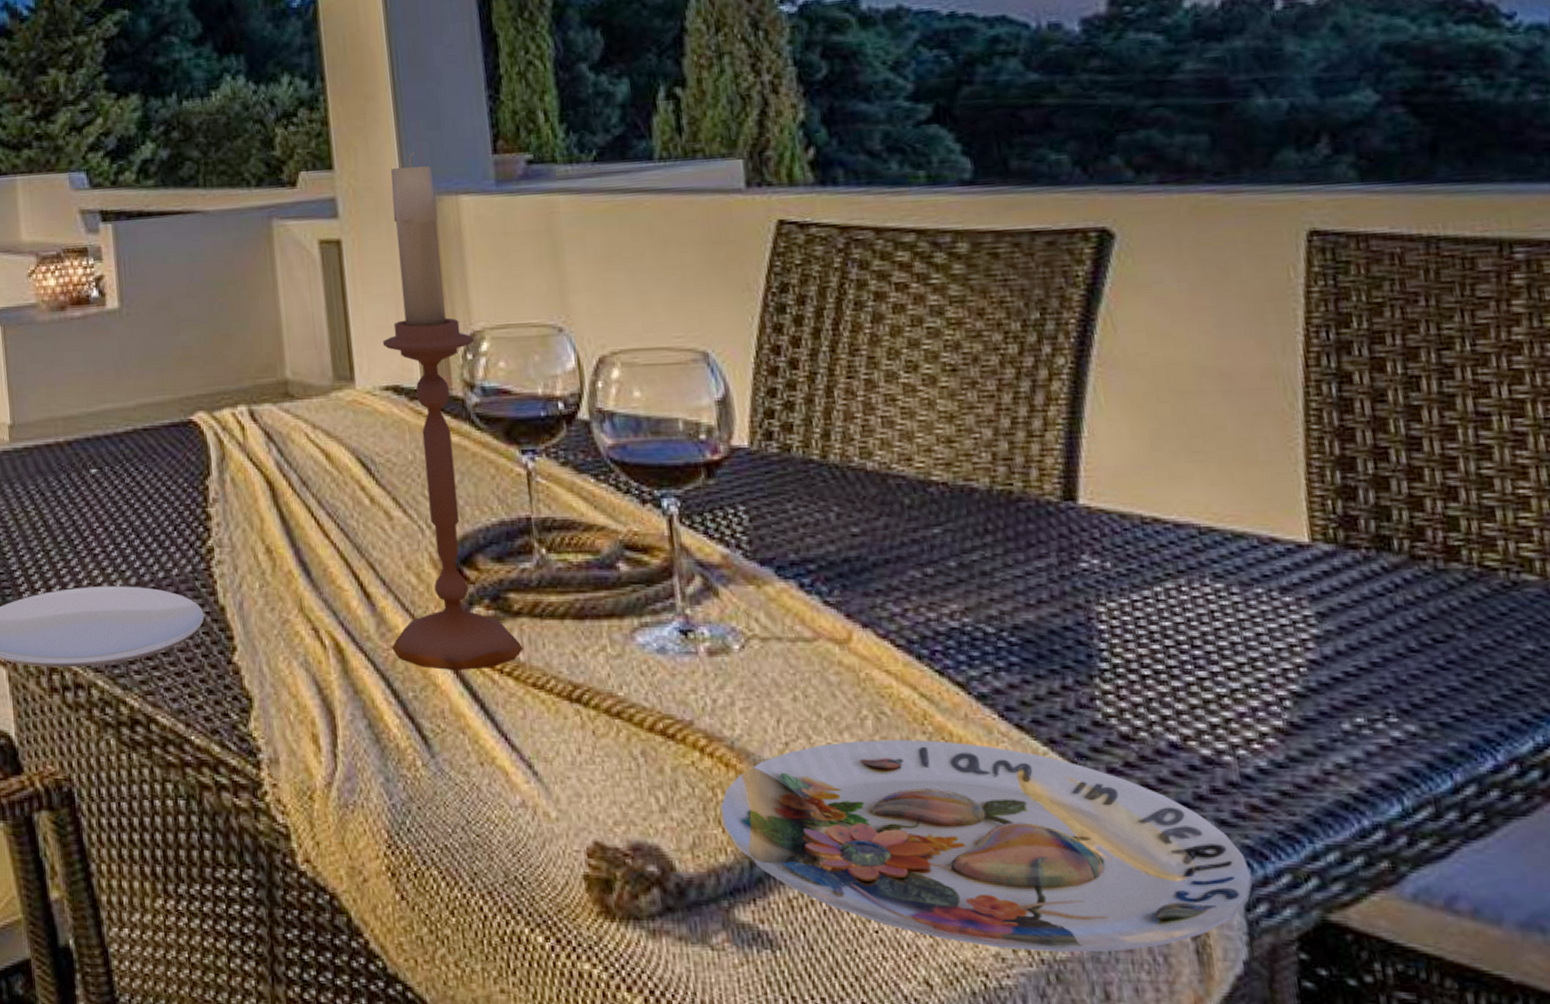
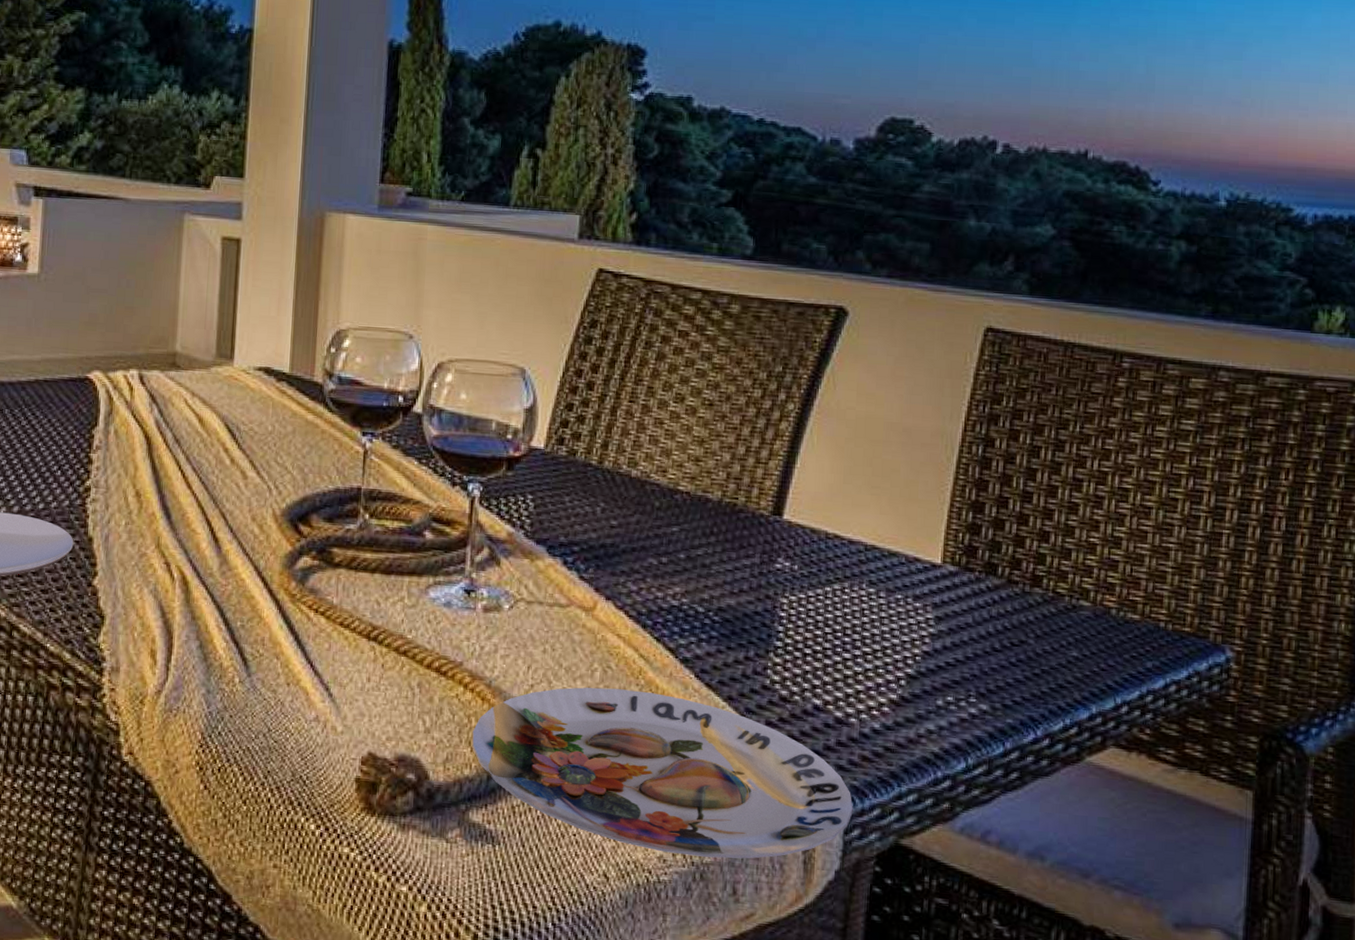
candlestick: present [383,151,523,671] -> none [229,172,339,608]

